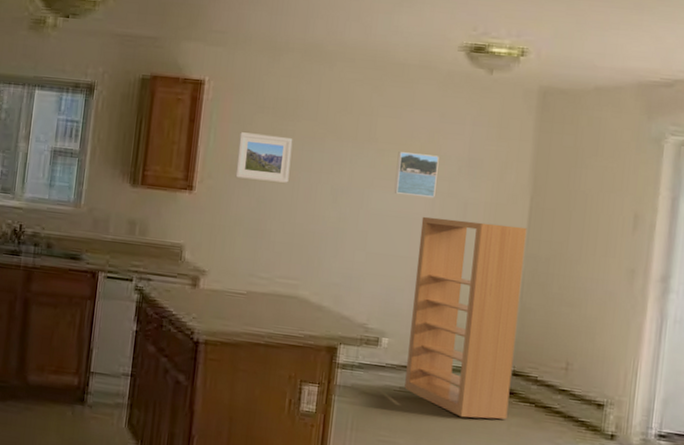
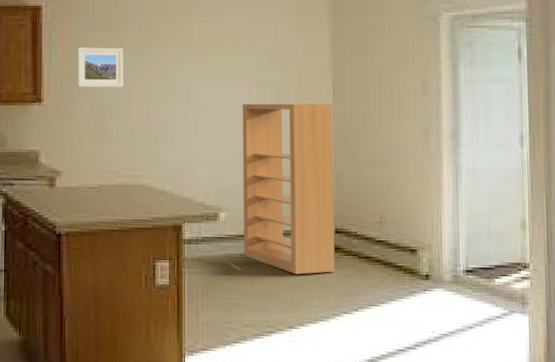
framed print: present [394,152,439,197] -> none [215,50,251,86]

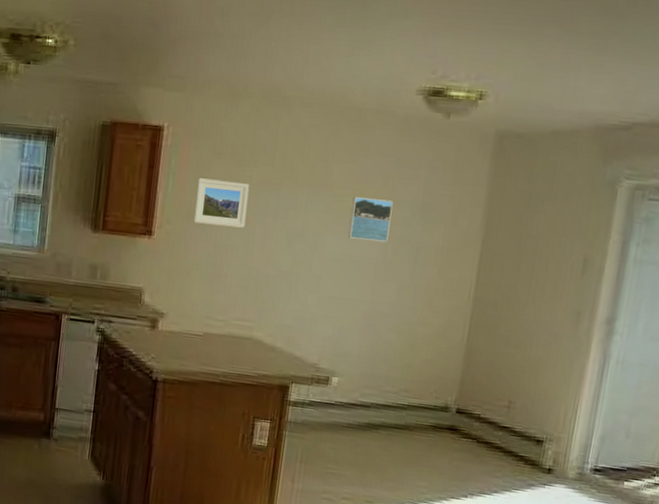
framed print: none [215,50,251,86] -> present [347,197,393,242]
bookshelf: present [242,103,335,275] -> none [352,260,477,454]

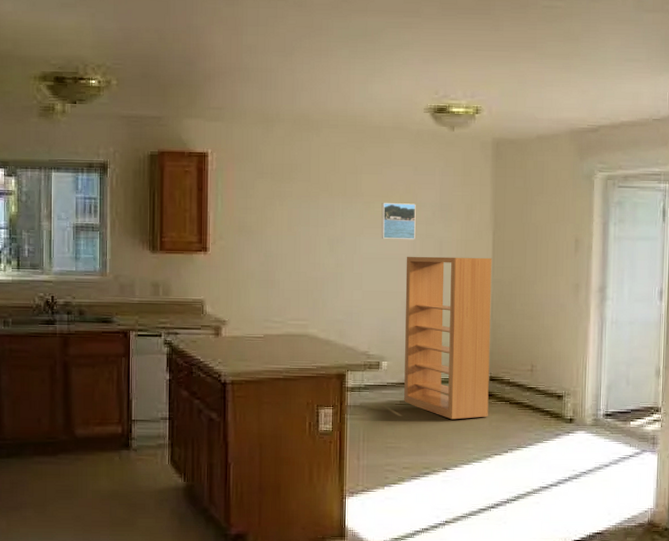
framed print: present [193,178,249,228] -> none [244,196,291,238]
bookshelf: none [352,260,477,454] -> present [404,256,492,420]

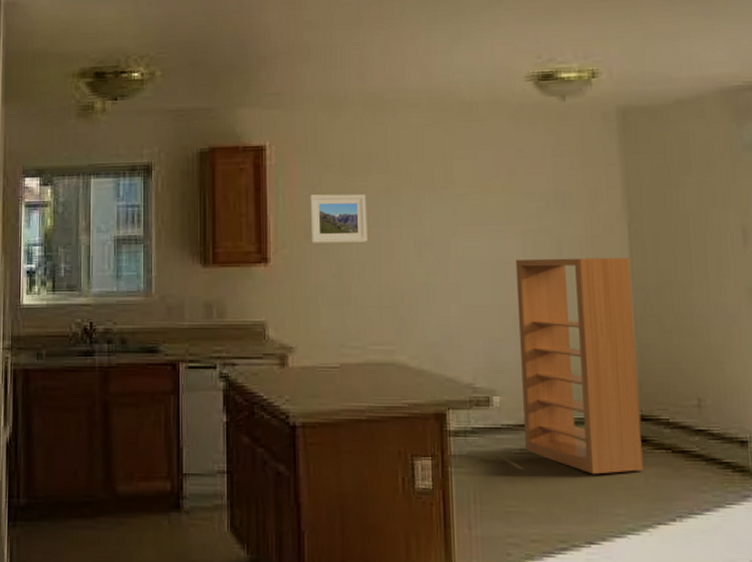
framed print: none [244,196,291,238] -> present [310,194,368,243]
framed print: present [381,203,416,239] -> none [479,193,525,238]

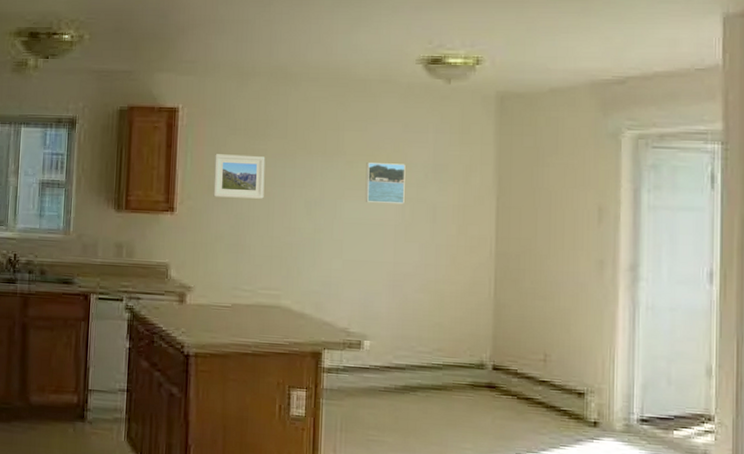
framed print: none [479,193,525,238] -> present [365,163,406,204]
bookshelf: present [515,257,643,475] -> none [389,222,496,414]

